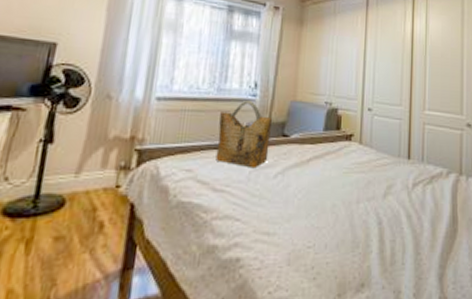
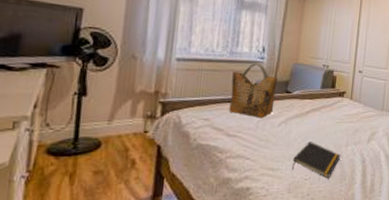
notepad: none [292,198,352,246] -> present [292,142,341,179]

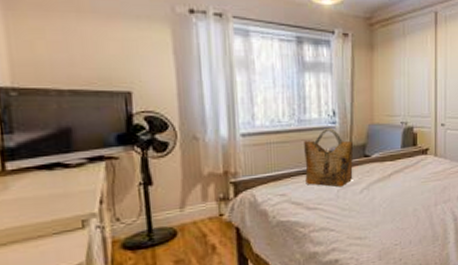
notepad: present [292,142,341,179] -> none [379,205,431,241]

